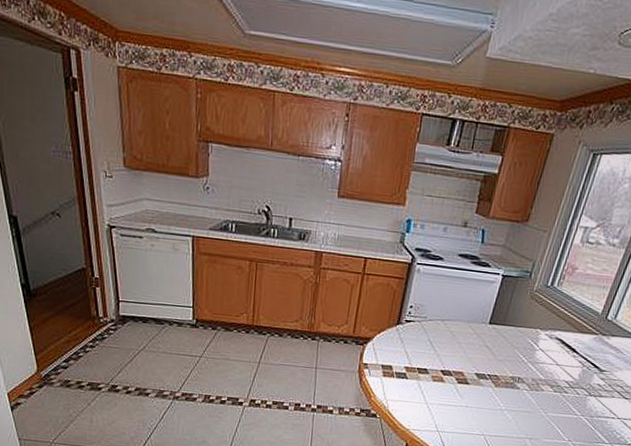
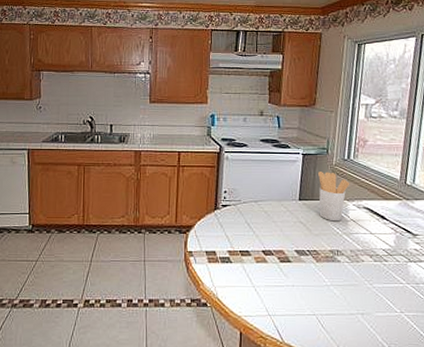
utensil holder: none [507,296,548,350] -> present [318,172,350,222]

